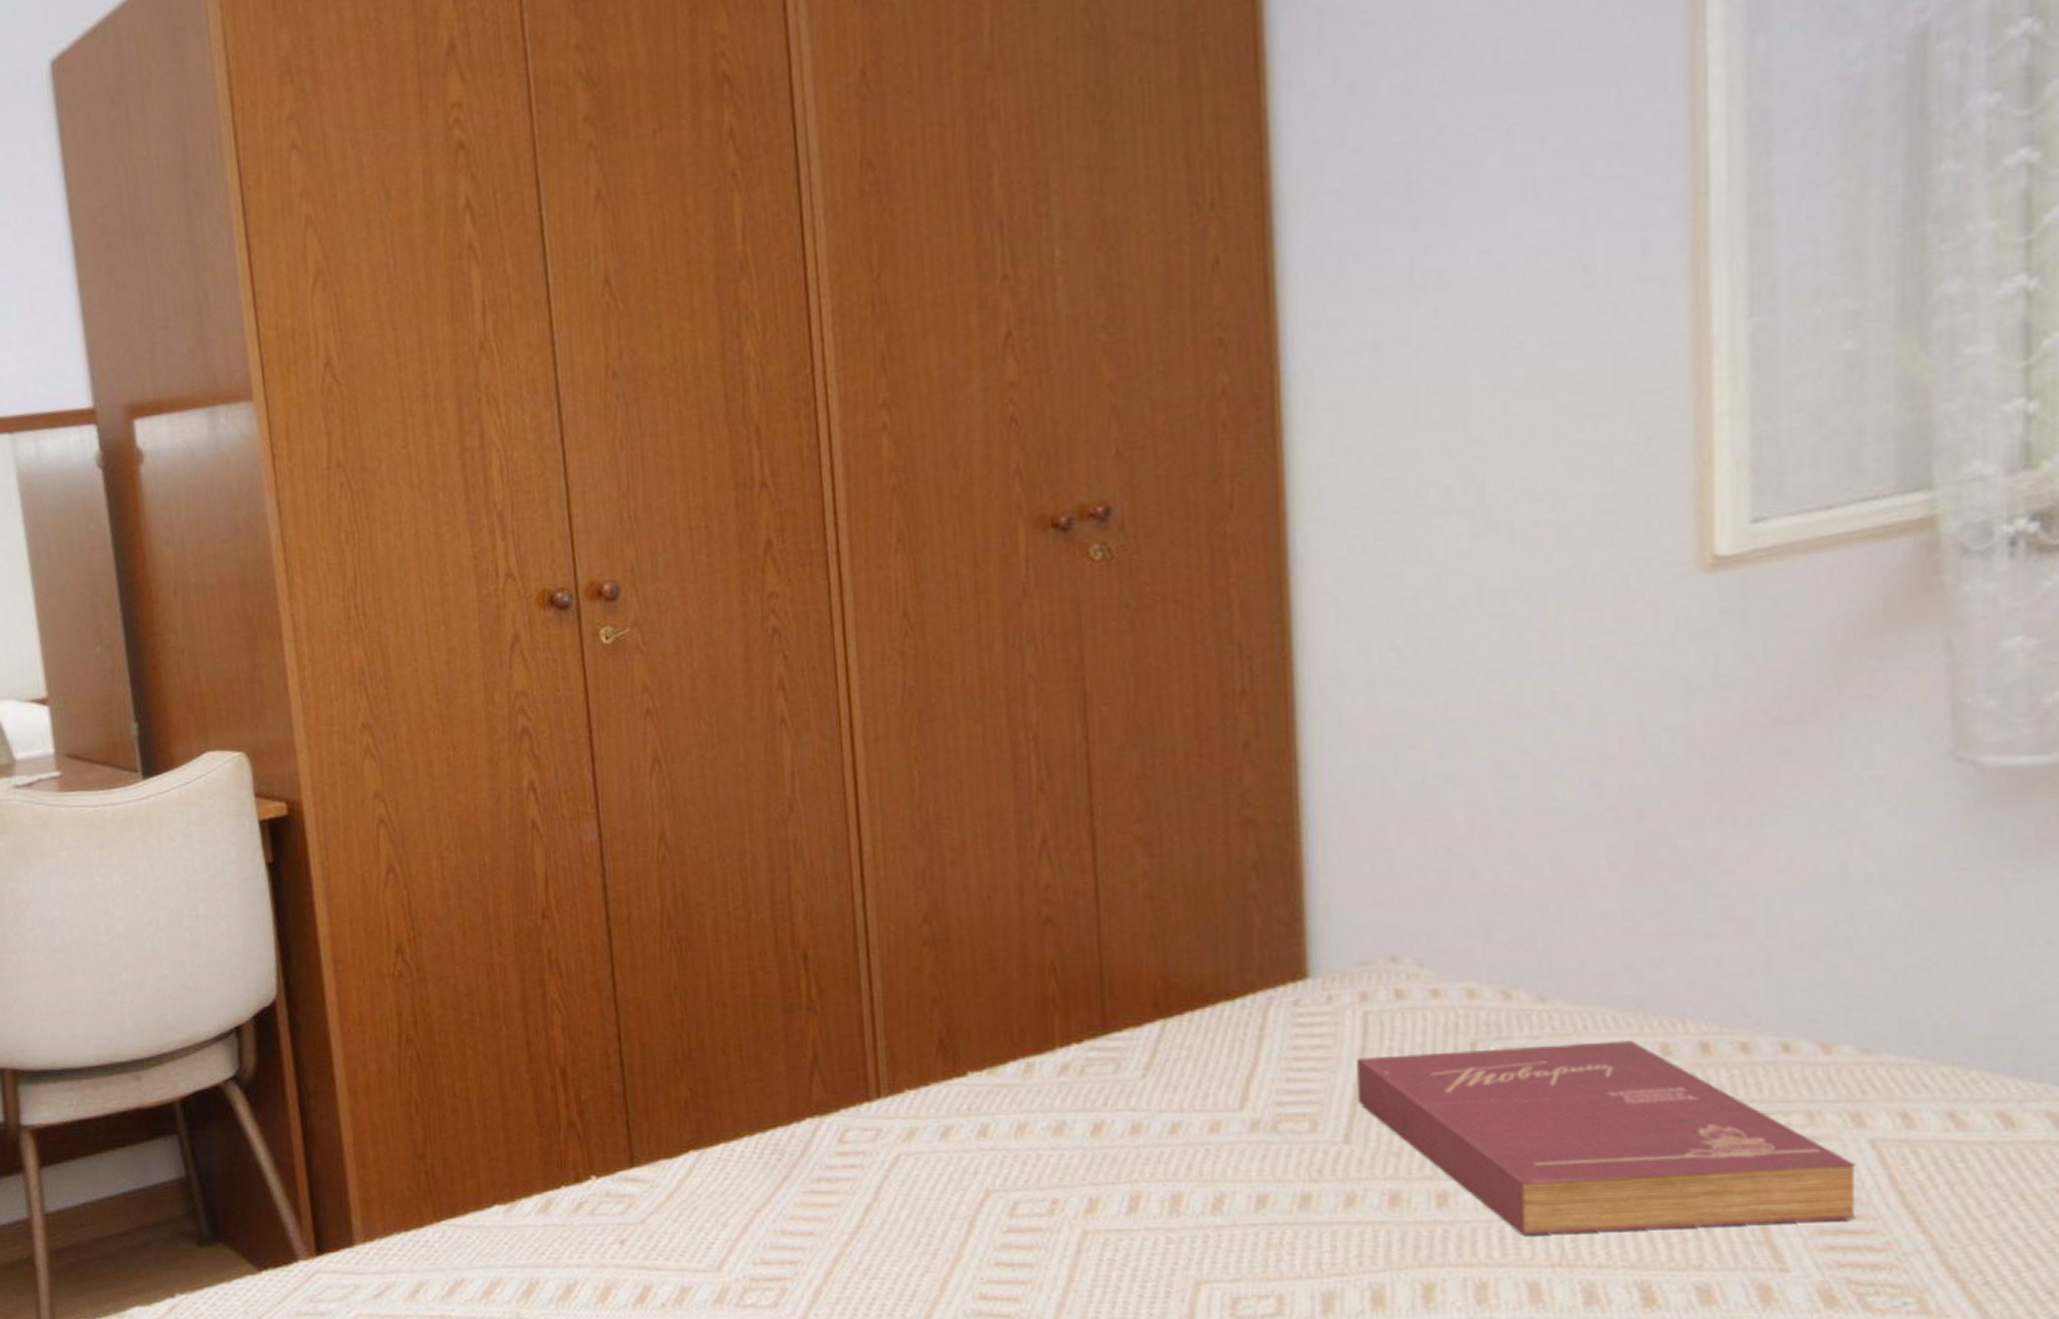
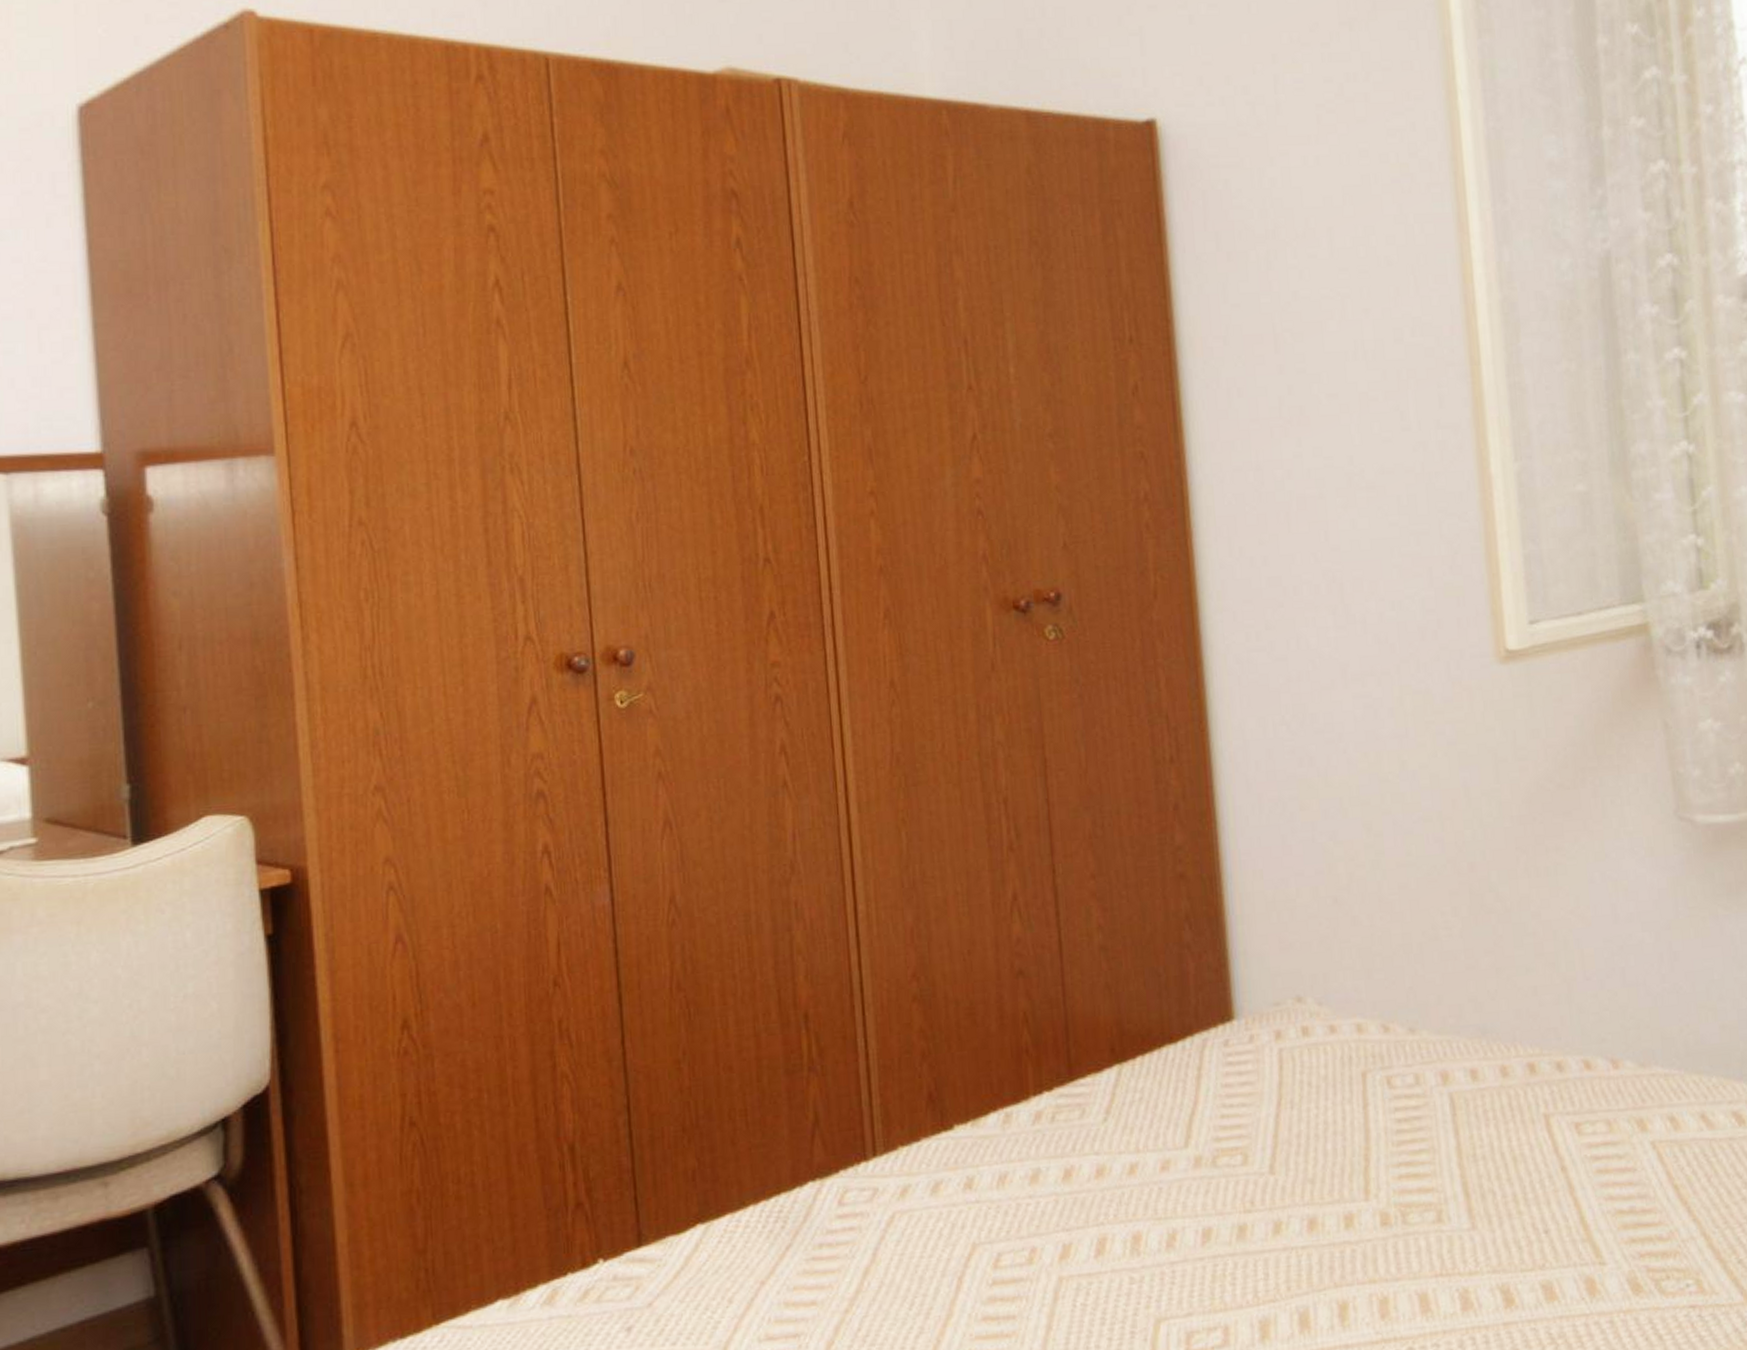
book: present [1356,1040,1858,1236] -> none [1276,1064,1648,1250]

